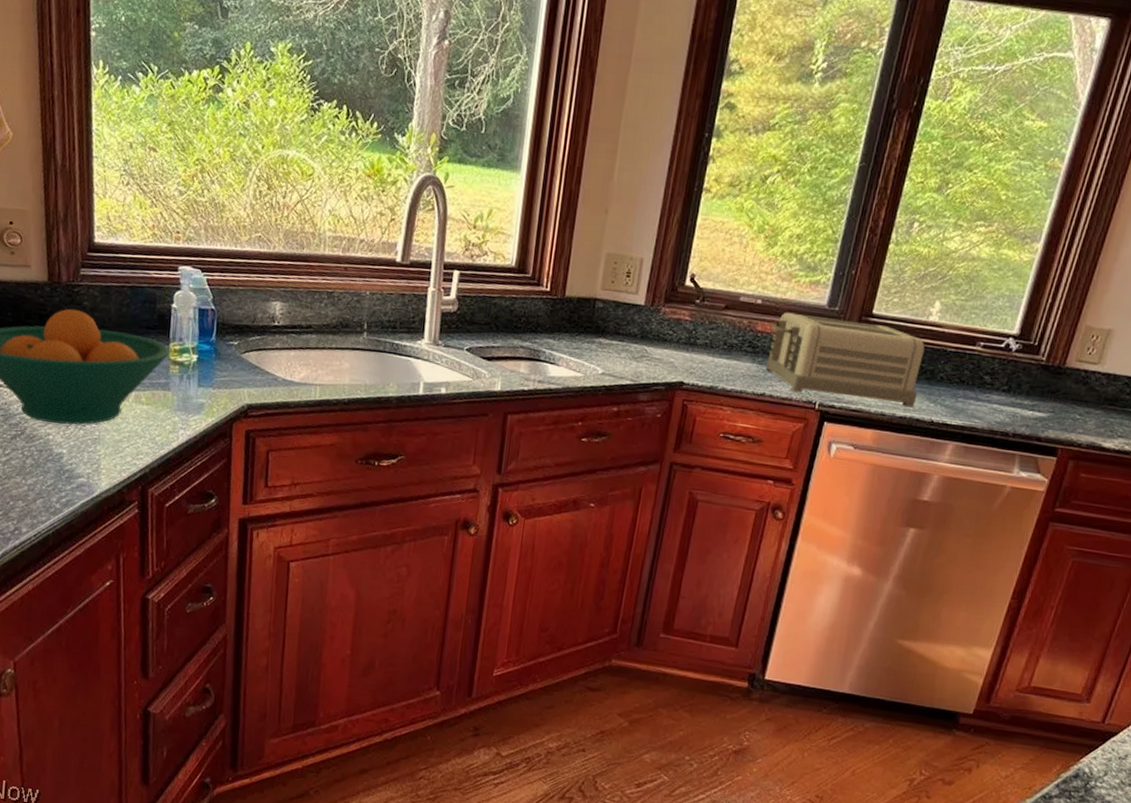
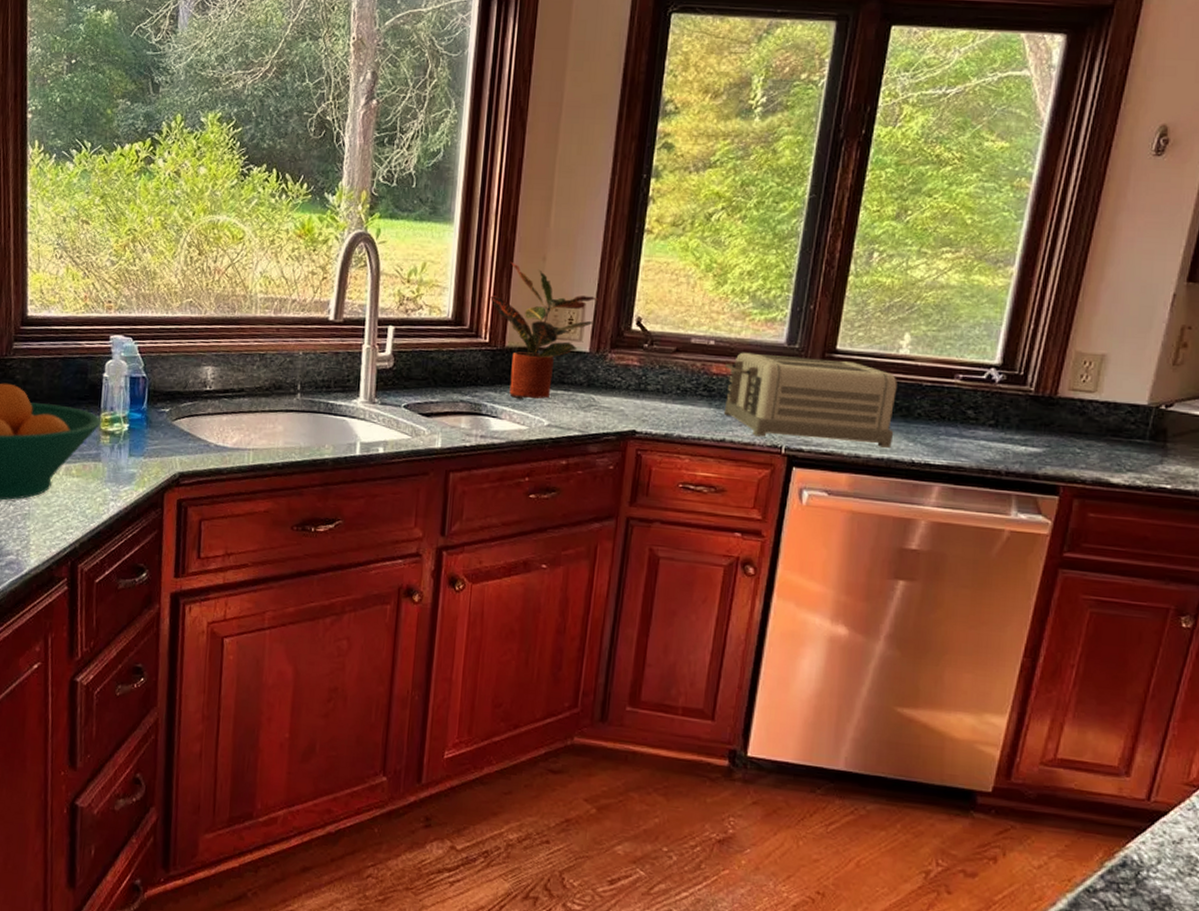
potted plant: none [552,214,656,348] -> present [489,262,599,400]

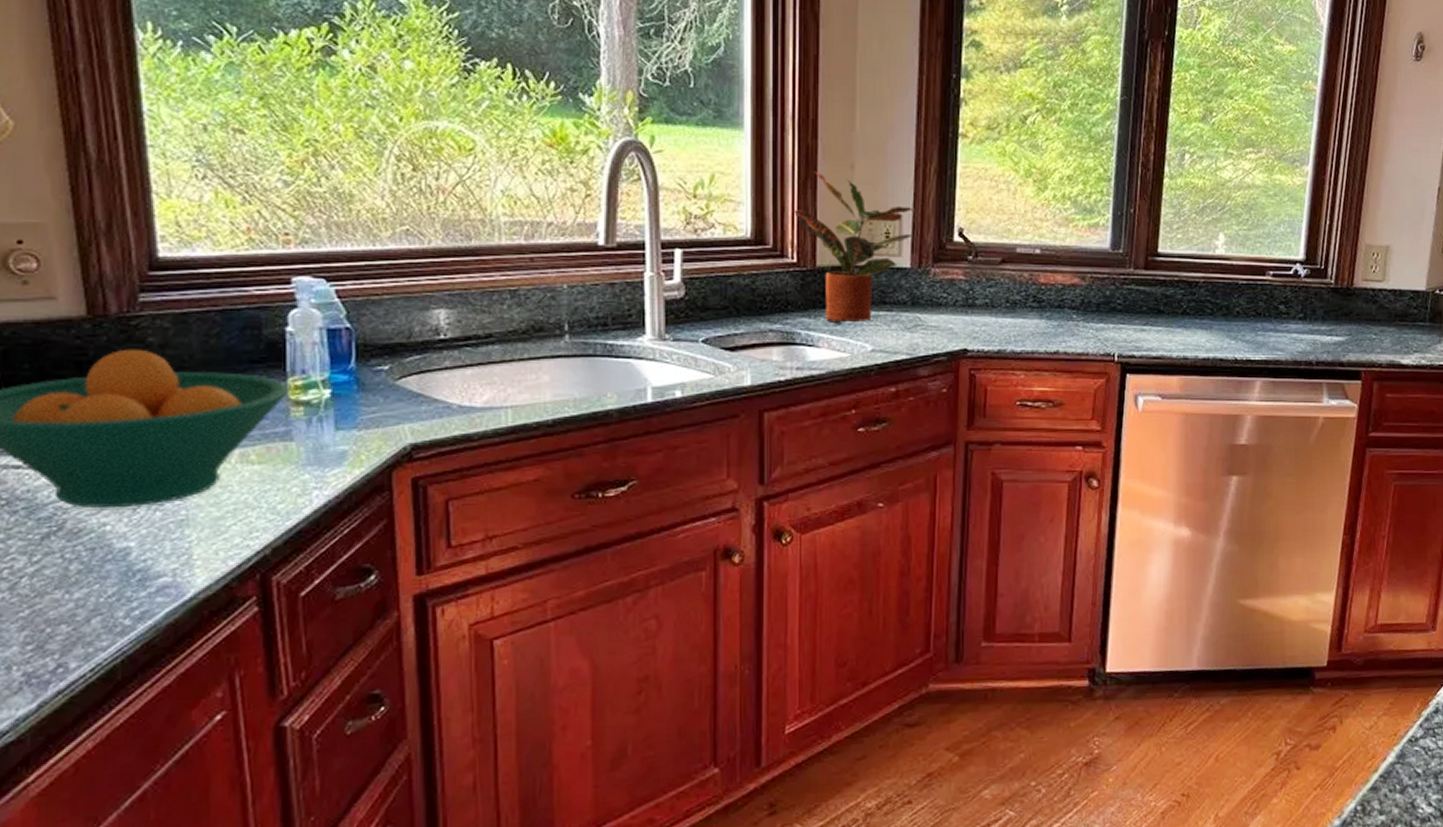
toaster: present [724,352,897,448] -> none [1052,260,1217,347]

